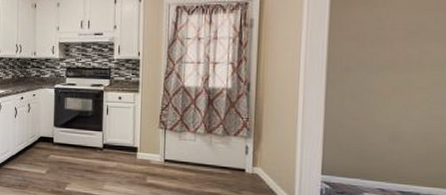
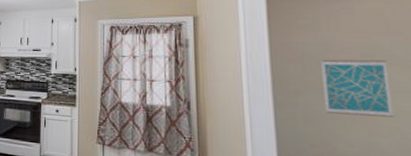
wall art: none [370,36,430,90] -> present [321,59,394,117]

